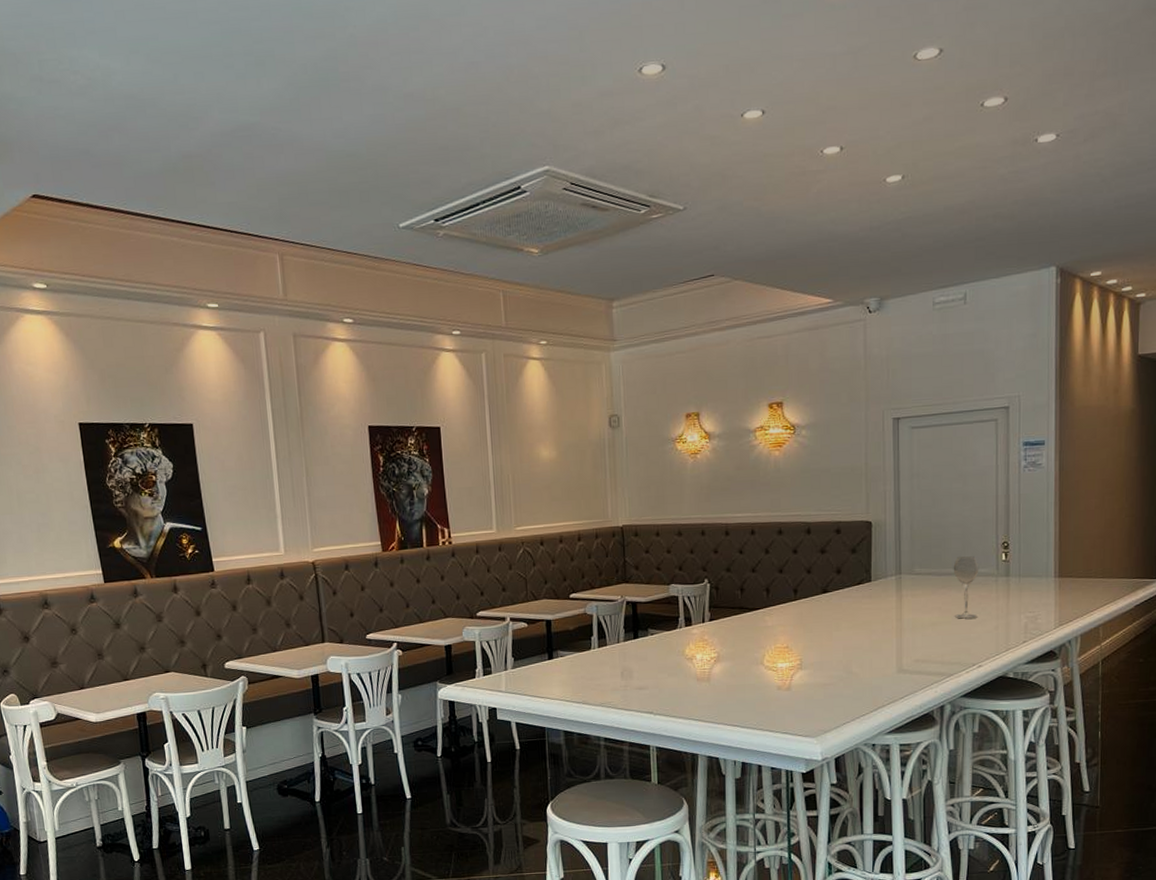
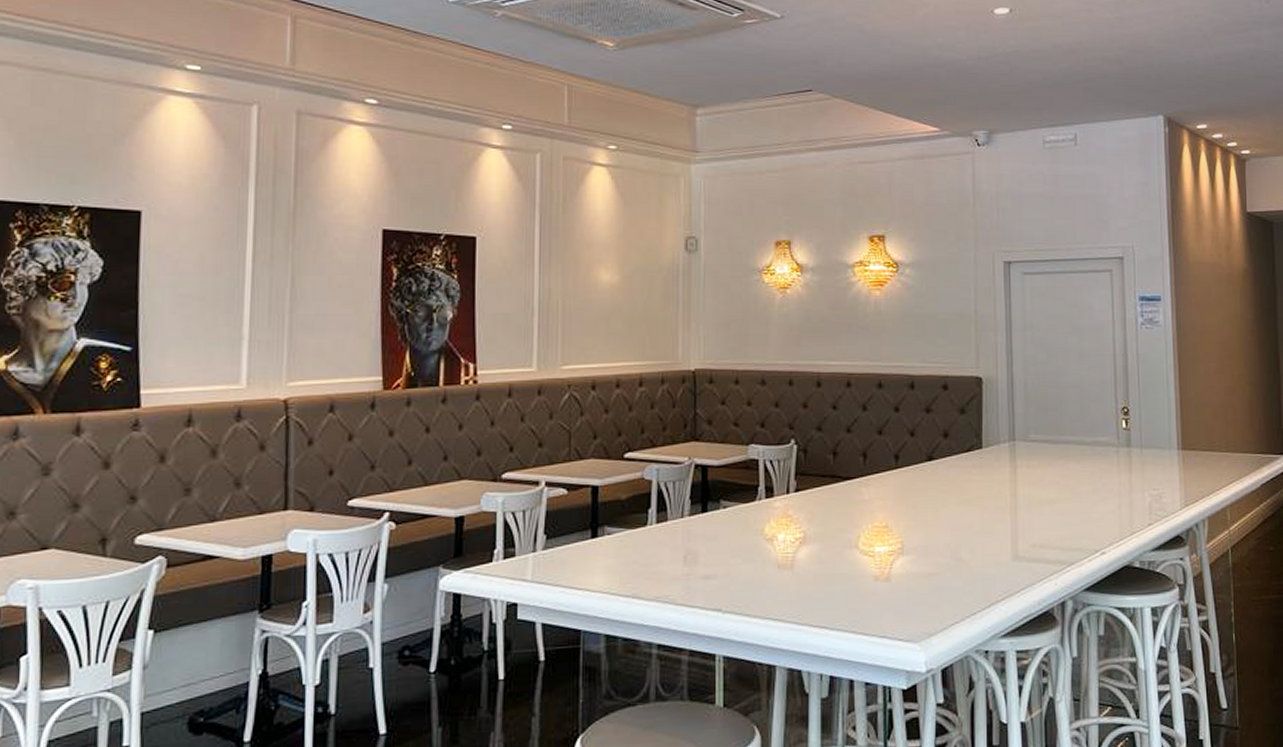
wineglass: present [953,556,979,619] -> none [1071,422,1099,496]

